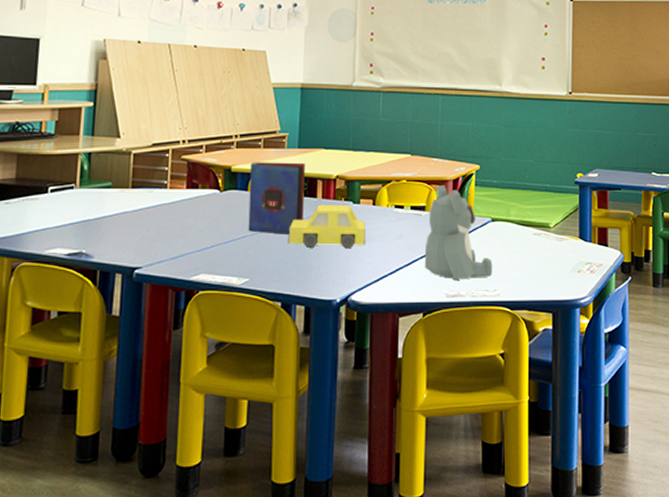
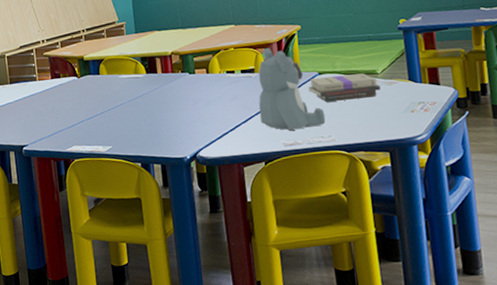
book: present [248,162,305,234] -> none [98,45,149,108]
toy car: present [288,204,366,249] -> none [138,75,205,116]
books: none [479,225,551,252] -> present [308,73,381,102]

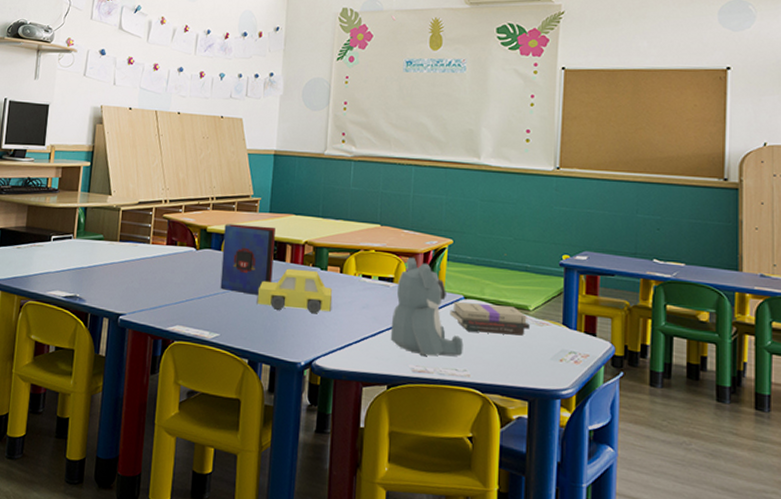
book: none [98,45,149,108] -> present [220,223,275,295]
toy car: none [138,75,205,116] -> present [257,268,333,314]

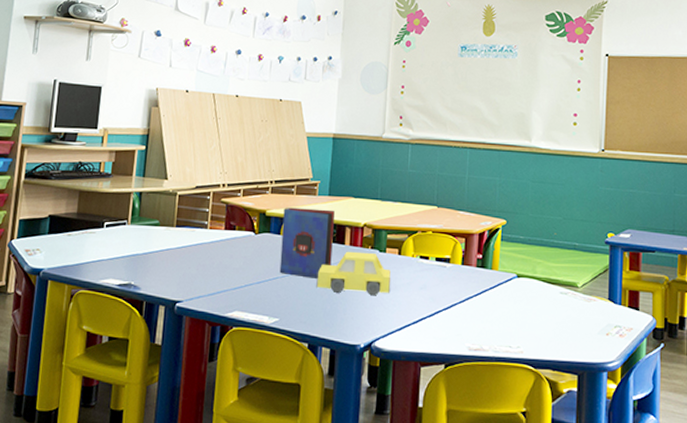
stuffed animal: present [390,257,464,357] -> none [447,237,517,334]
books: present [449,302,530,336] -> none [503,281,578,312]

